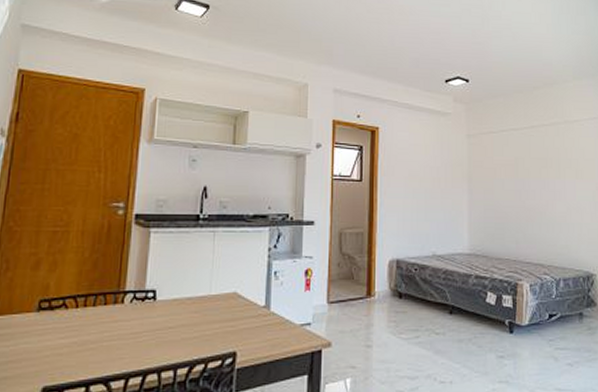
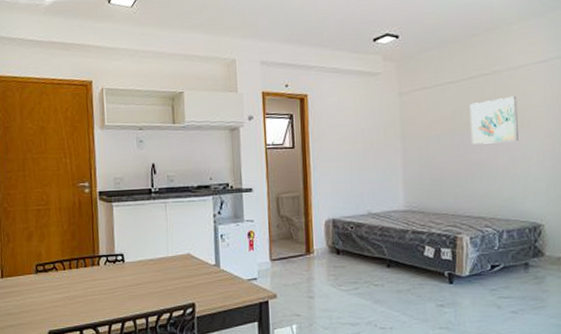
wall art: none [531,148,573,191] -> present [469,96,518,145]

